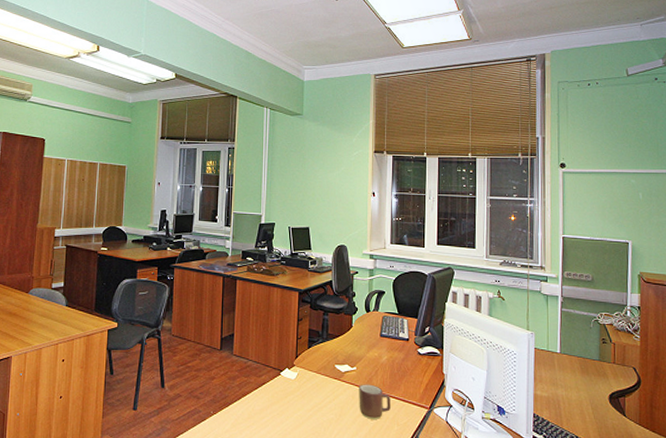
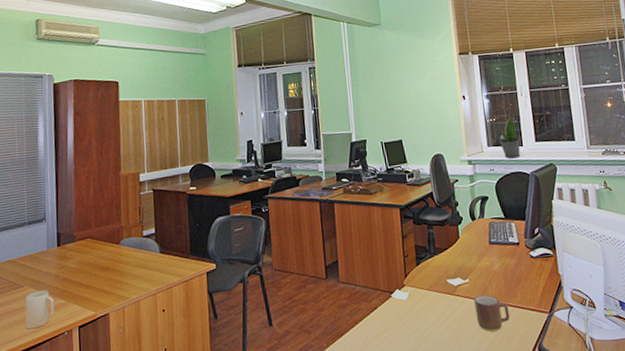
potted plant: none [402,218,422,258] -> present [499,116,521,159]

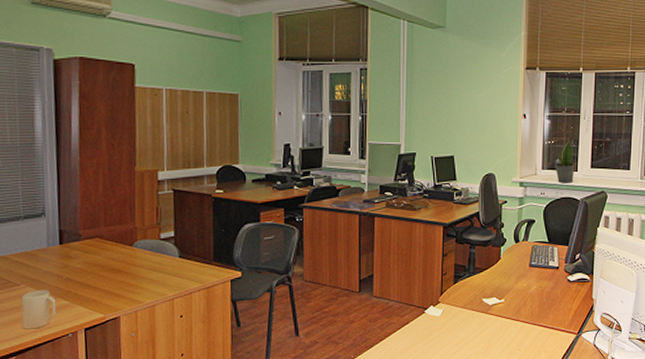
mug: present [474,295,510,332] -> none [507,315,539,349]

